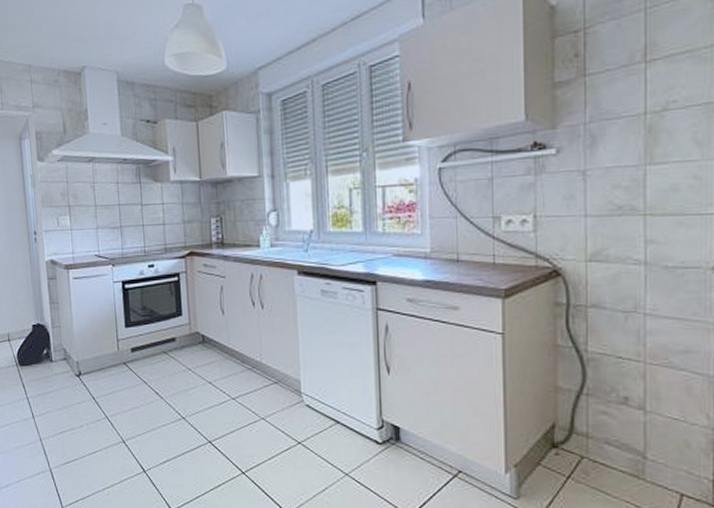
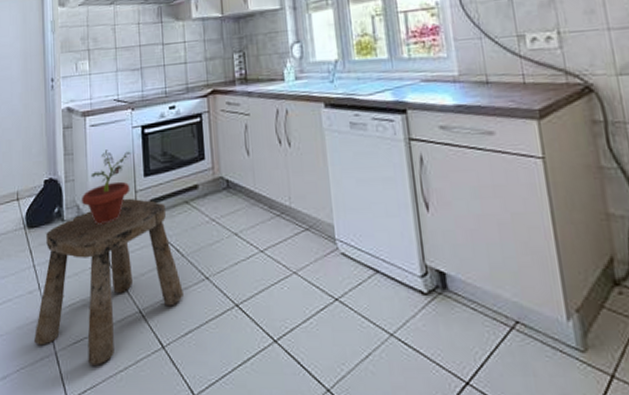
stool: none [31,345,162,482] -> present [34,198,183,365]
potted plant: none [68,301,113,367] -> present [82,150,131,225]

